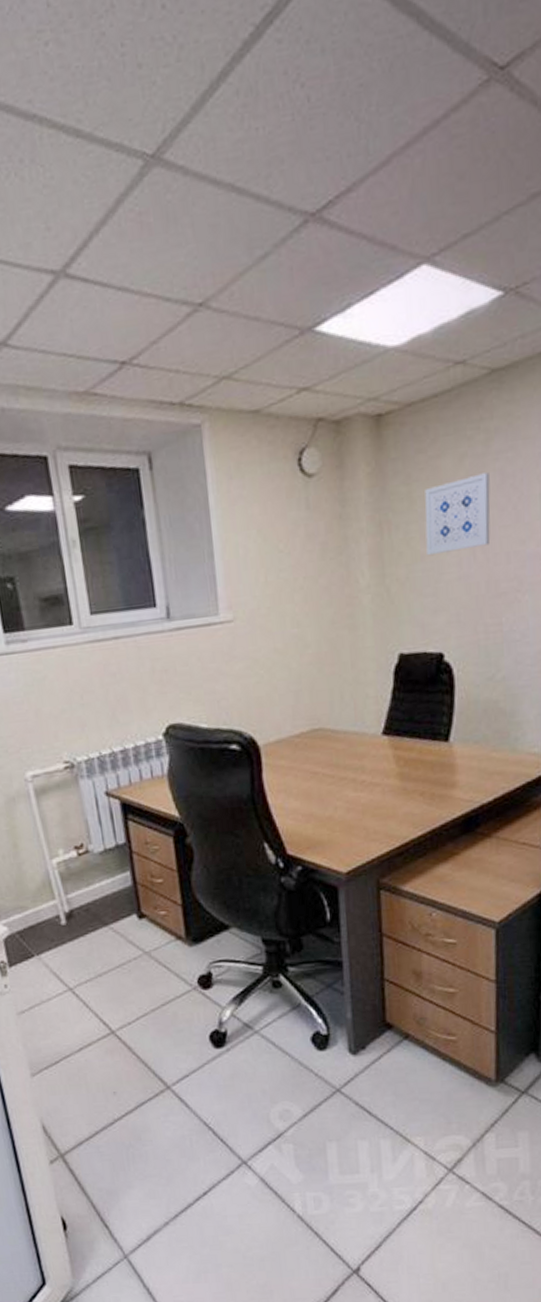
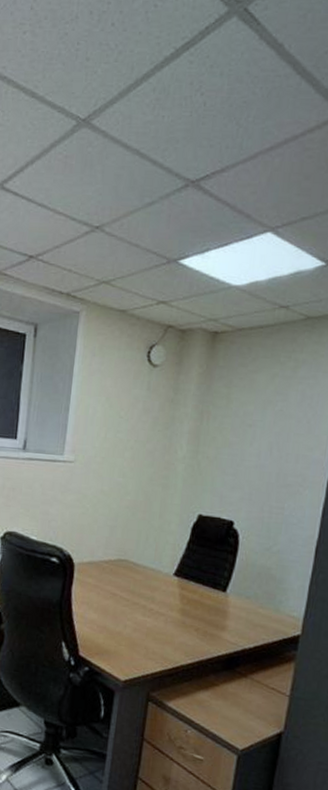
wall art: present [425,472,491,556] -> none [234,391,293,446]

